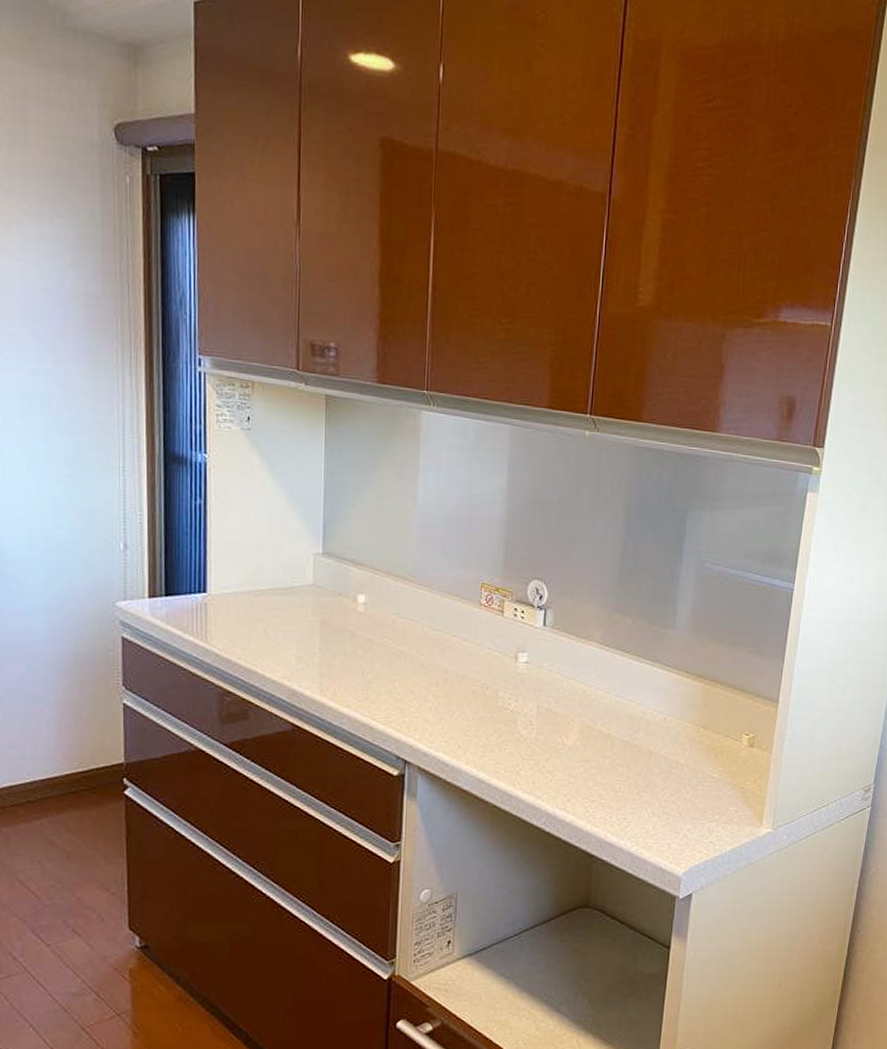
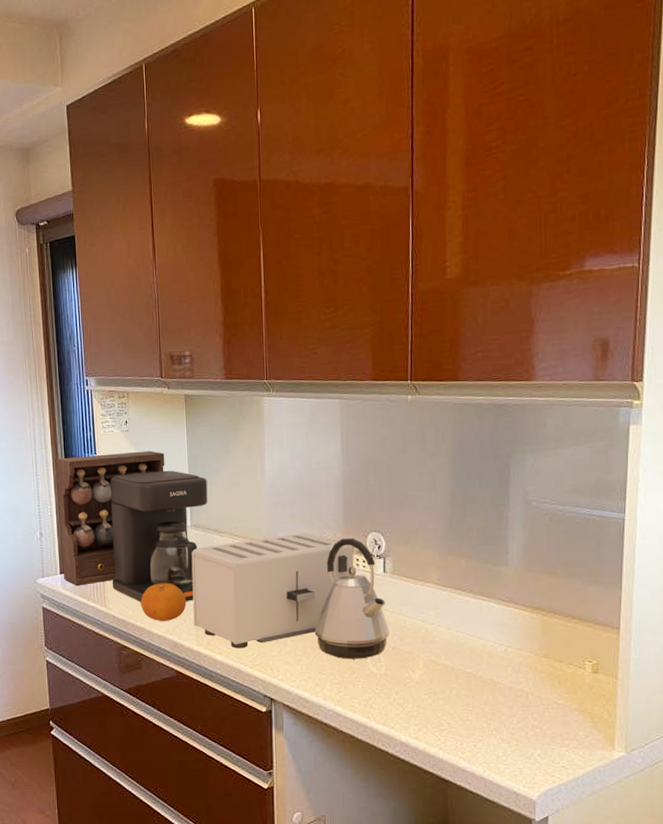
spice rack: none [152,453,296,614] -> present [57,451,165,585]
coffee maker: none [217,482,347,643] -> present [110,470,208,602]
fruit: none [253,618,311,665] -> present [141,583,186,622]
toaster: none [318,573,513,702] -> present [191,533,354,649]
kettle: none [461,584,545,721] -> present [314,538,390,659]

